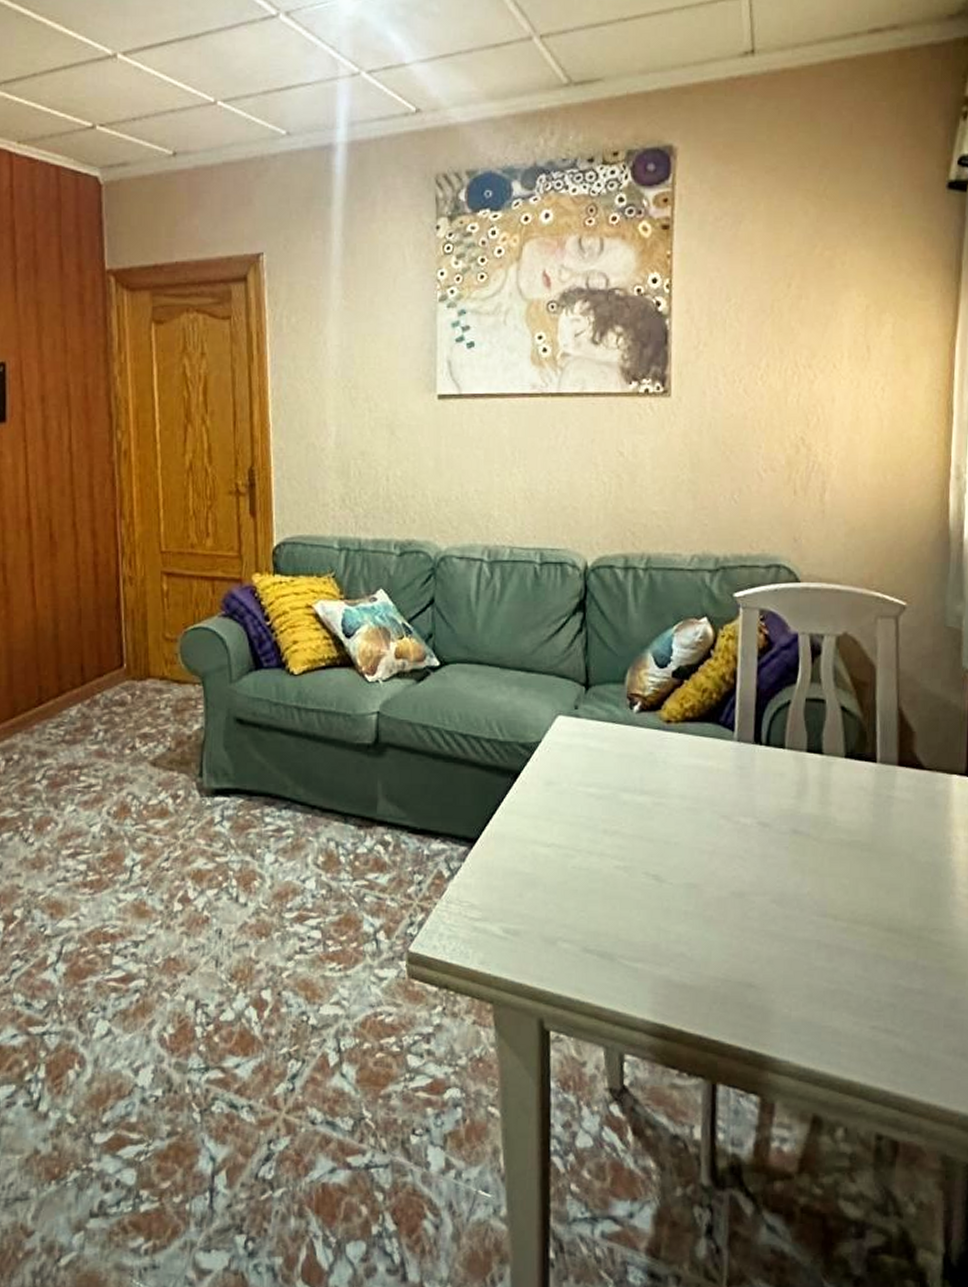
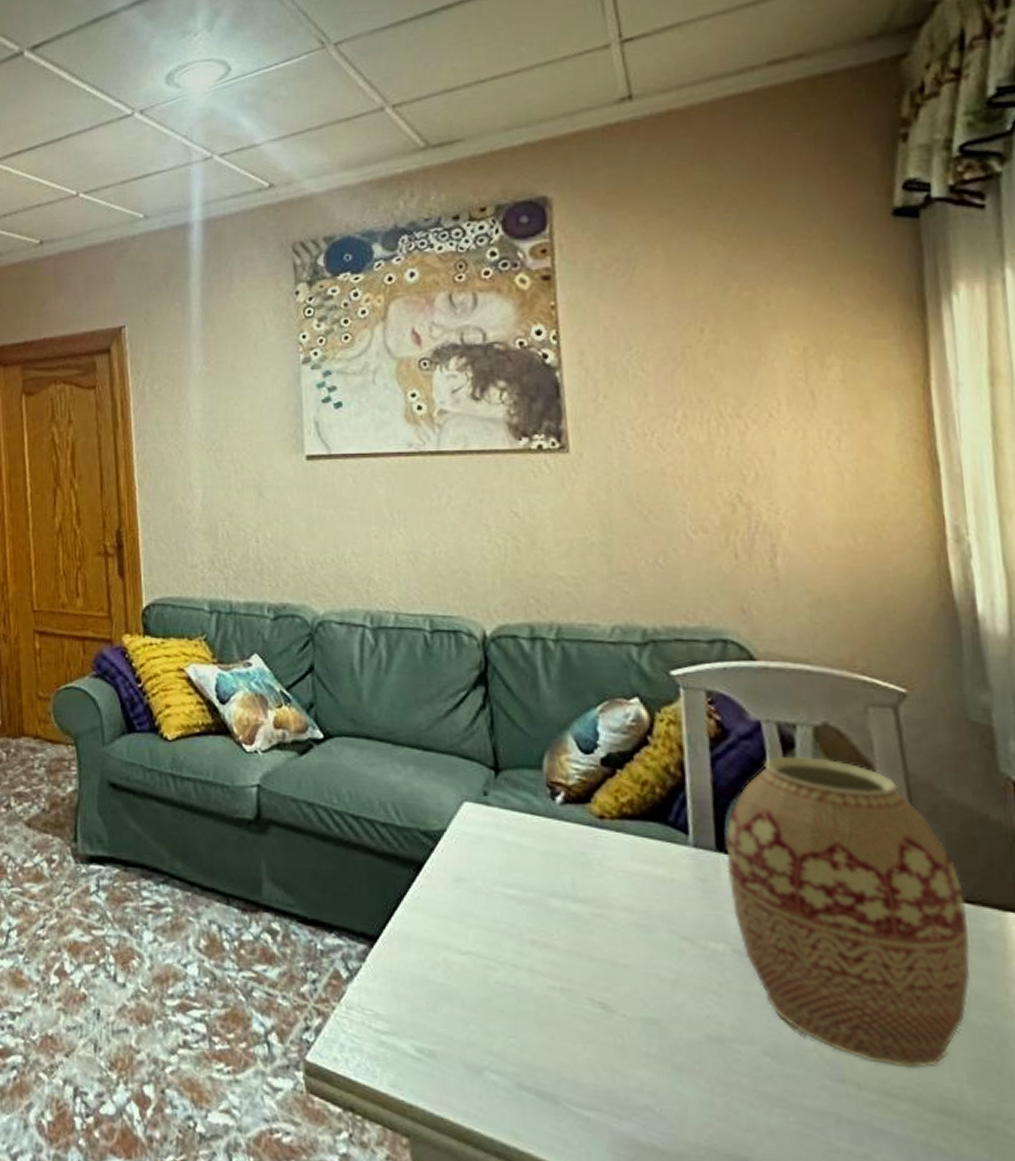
vase: none [760,661,926,901] -> present [725,755,971,1069]

